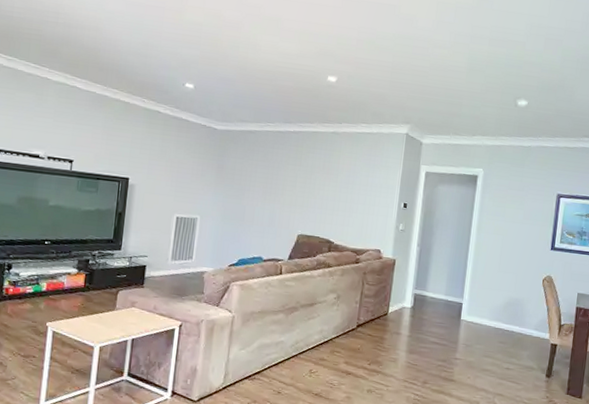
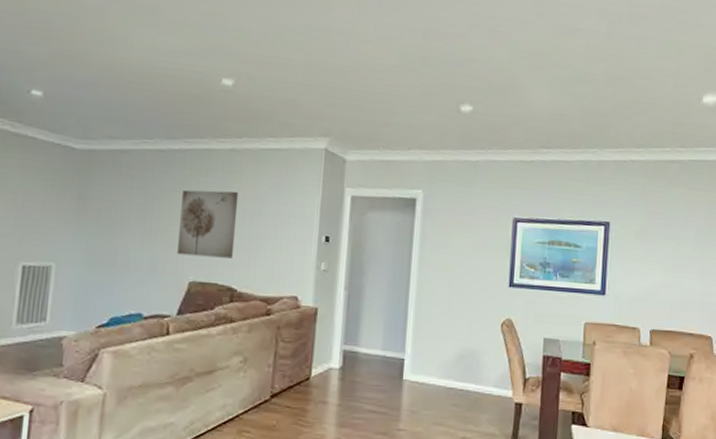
wall art: none [290,163,337,218] -> present [177,189,238,259]

